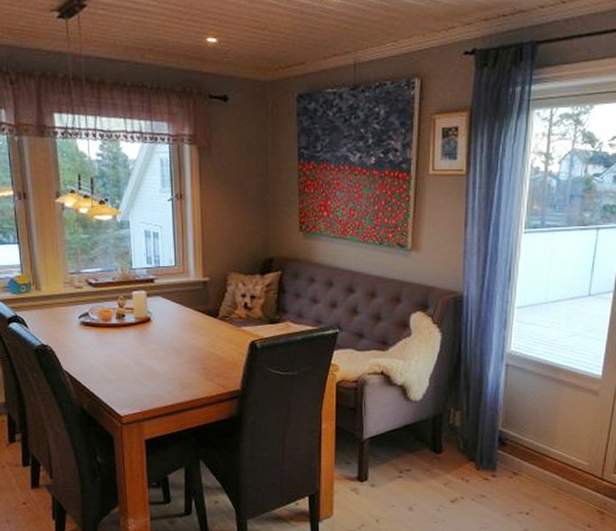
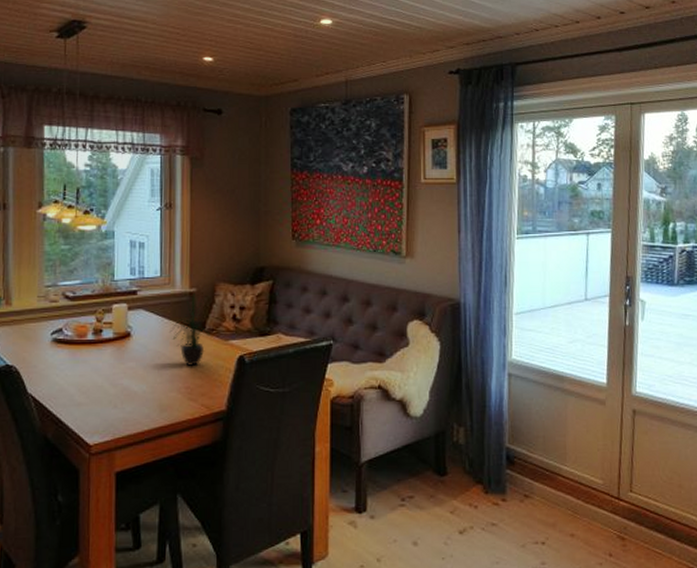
potted plant: none [186,282,226,349] -> present [170,293,212,366]

